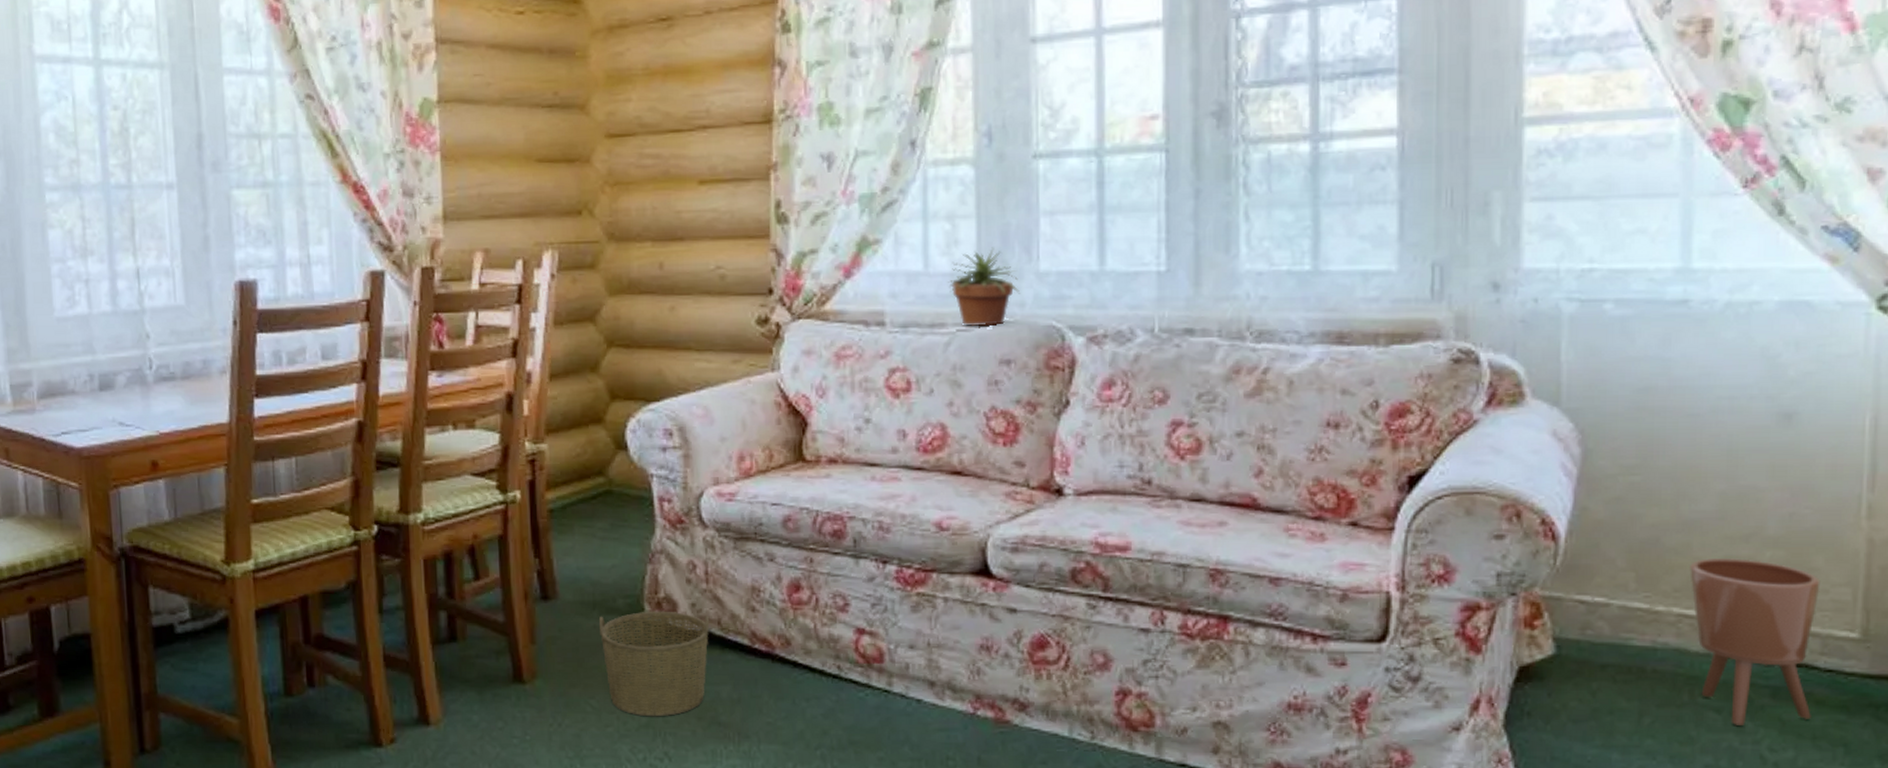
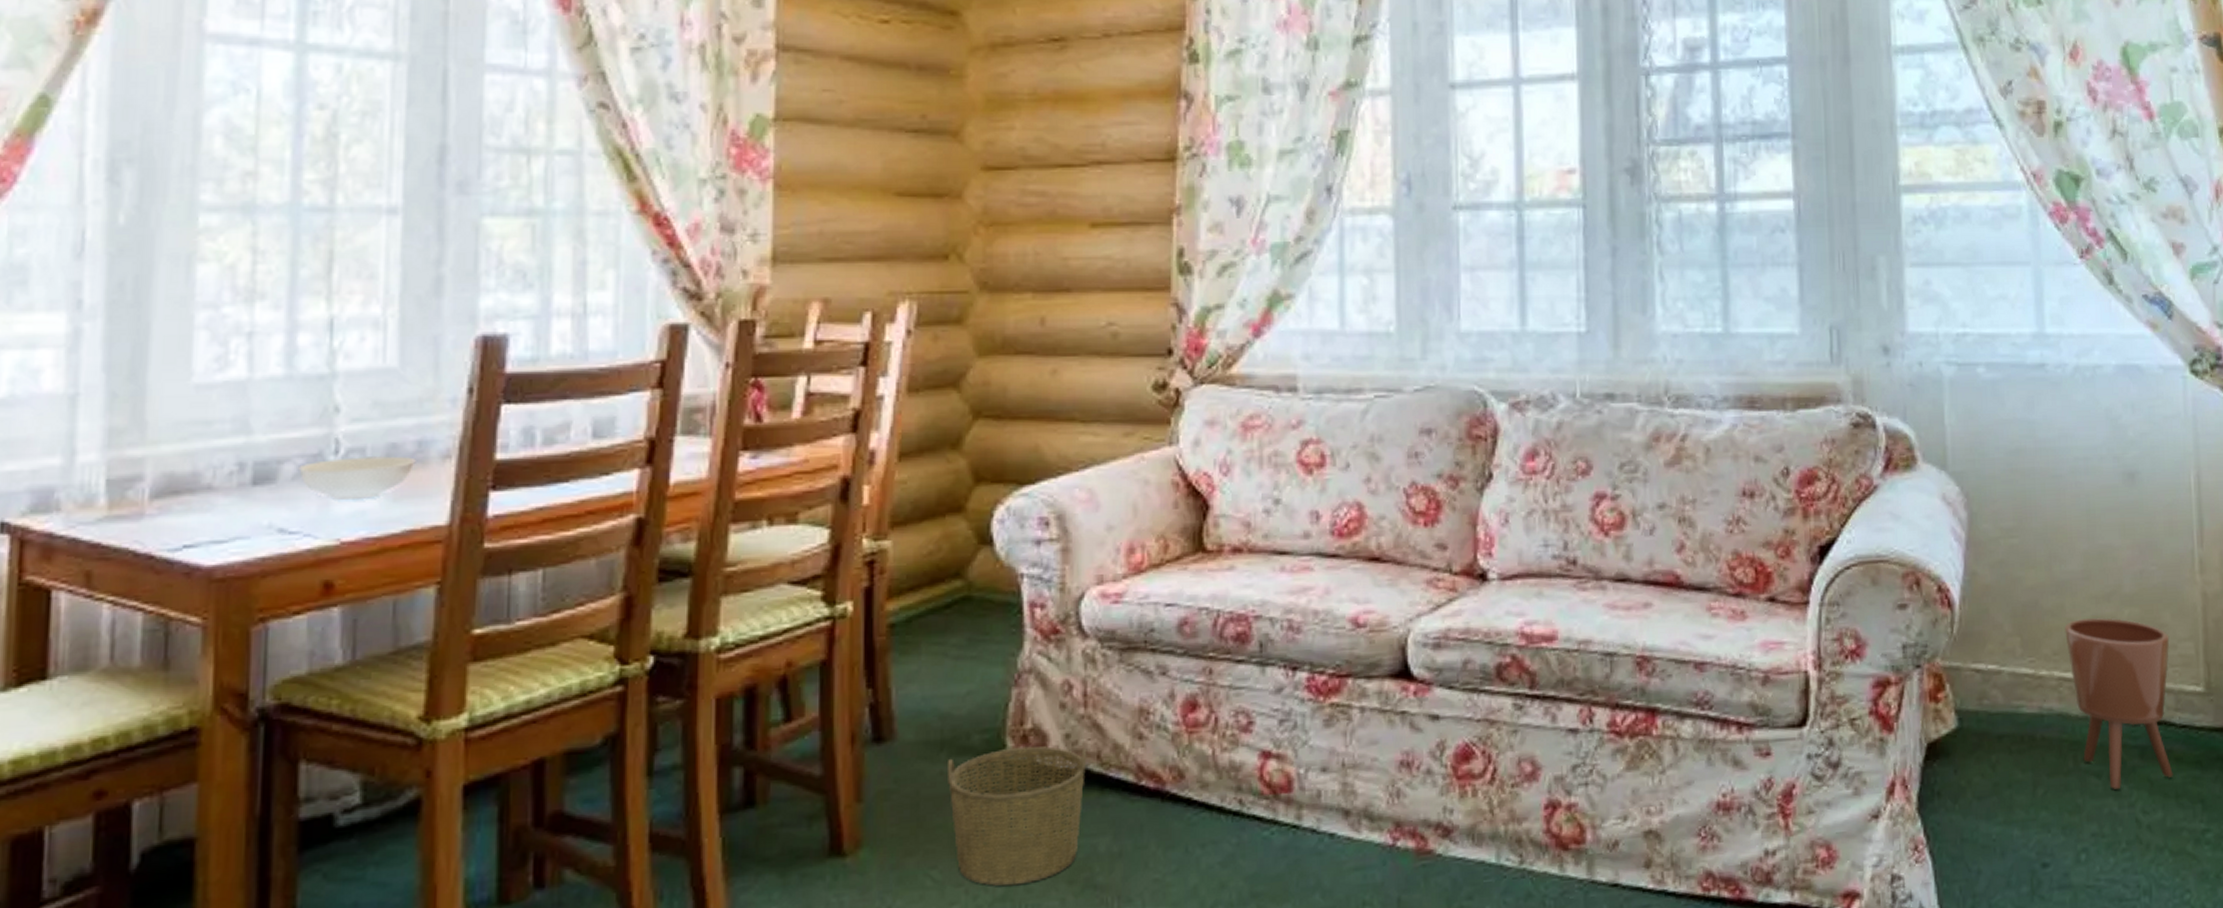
bowl: none [128,371,203,404] -> present [299,456,416,501]
potted plant: present [948,247,1021,327] -> none [1366,304,1442,392]

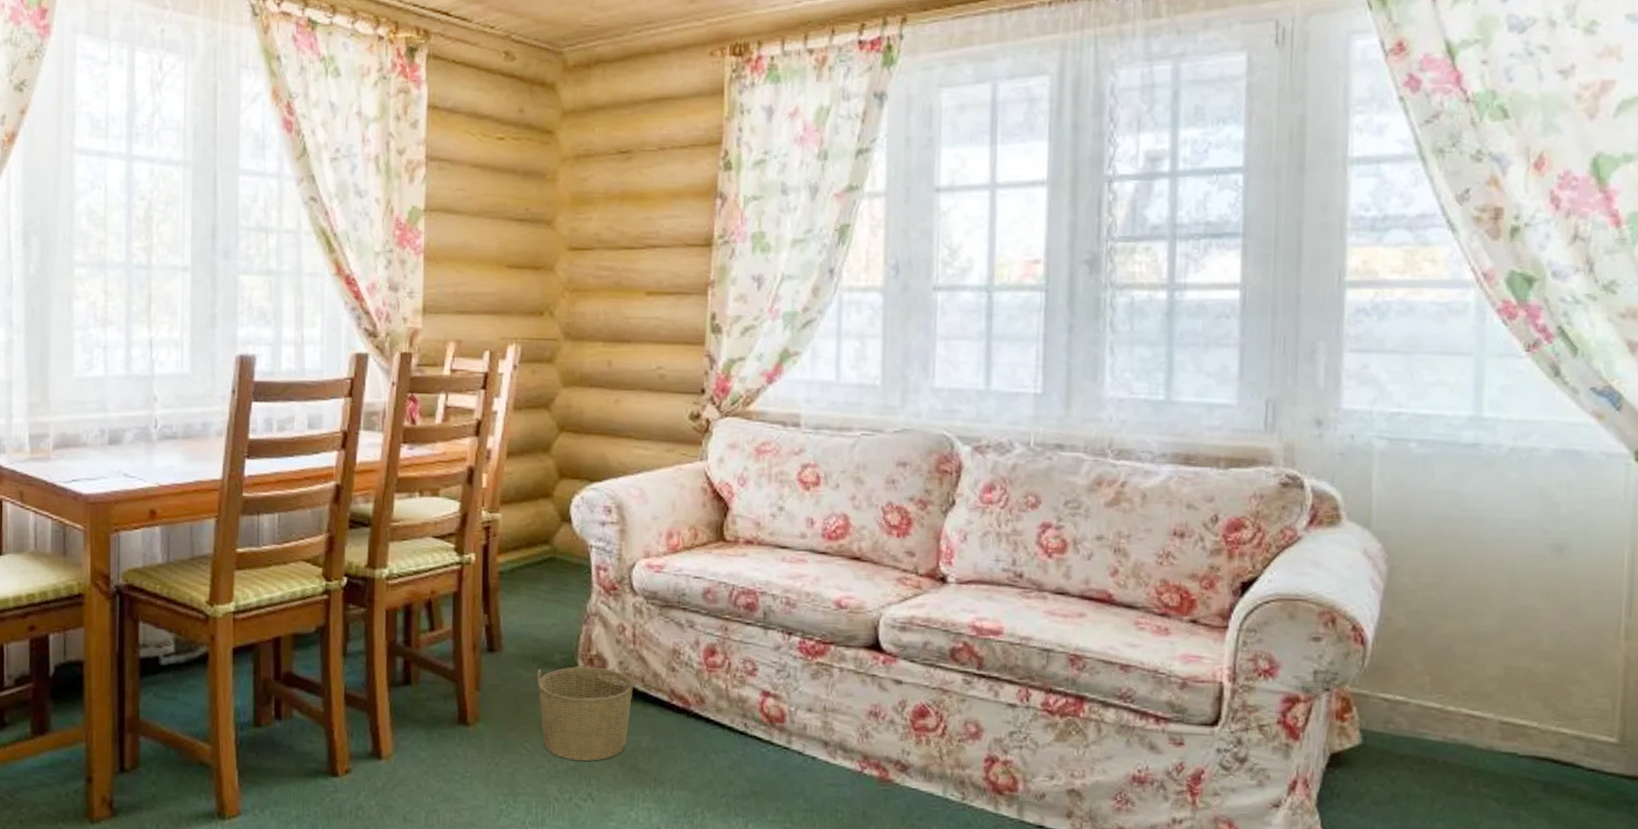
bowl: present [299,456,416,501] -> none [134,431,202,459]
planter: present [2063,618,2173,791] -> none [1475,667,1586,816]

